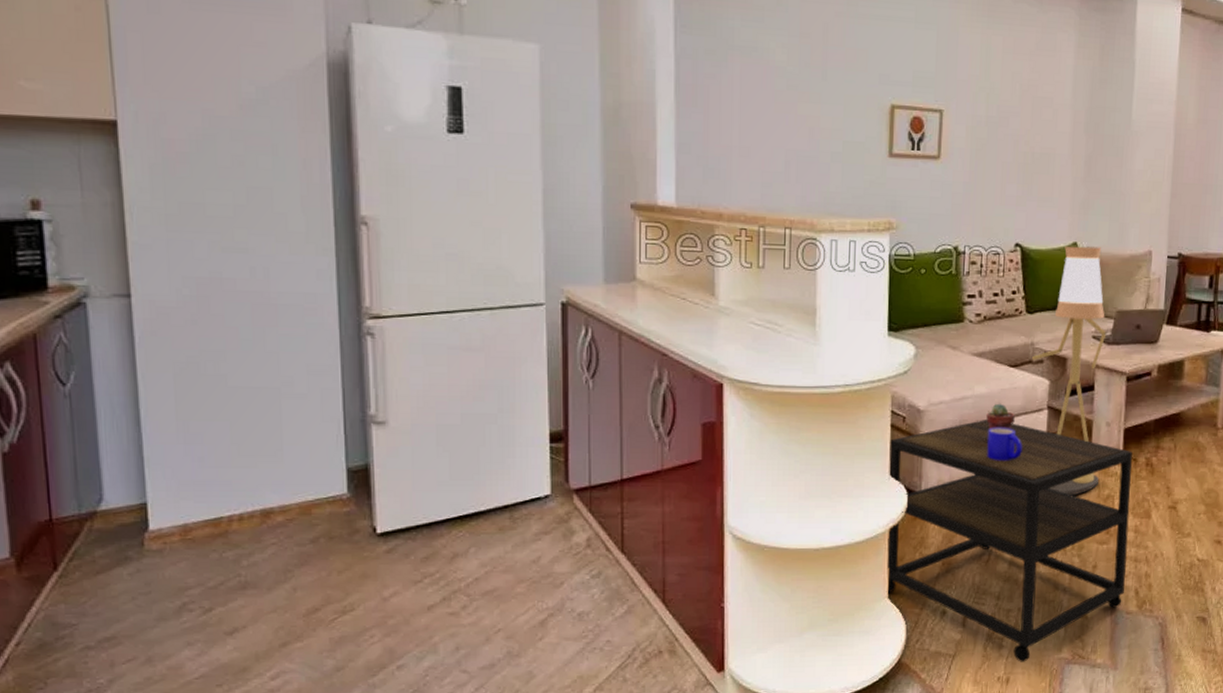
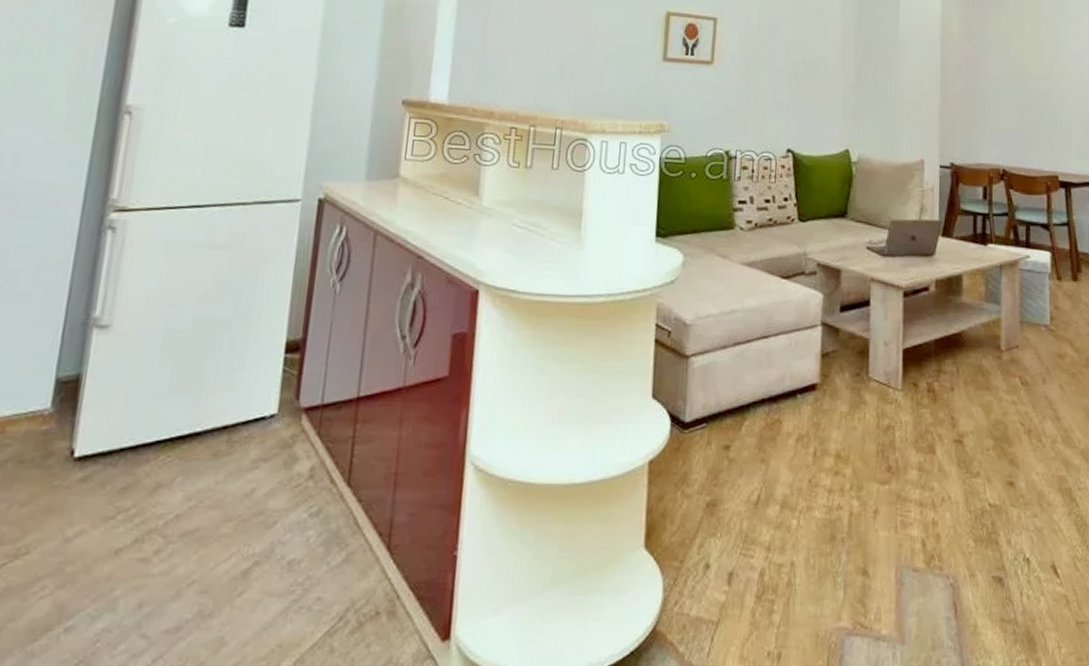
side table: present [886,420,1132,662] -> none [642,336,913,633]
potted succulent: present [986,403,1015,429] -> none [756,318,787,347]
mug: present [987,426,1022,461] -> none [757,344,795,384]
floor lamp: present [1032,245,1107,496] -> none [805,152,881,426]

